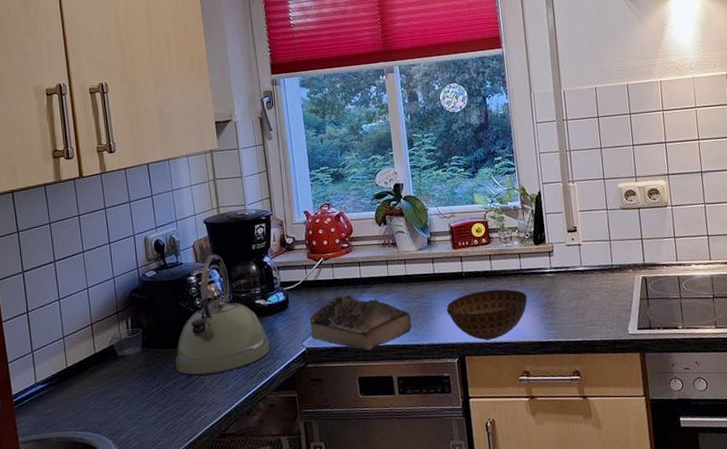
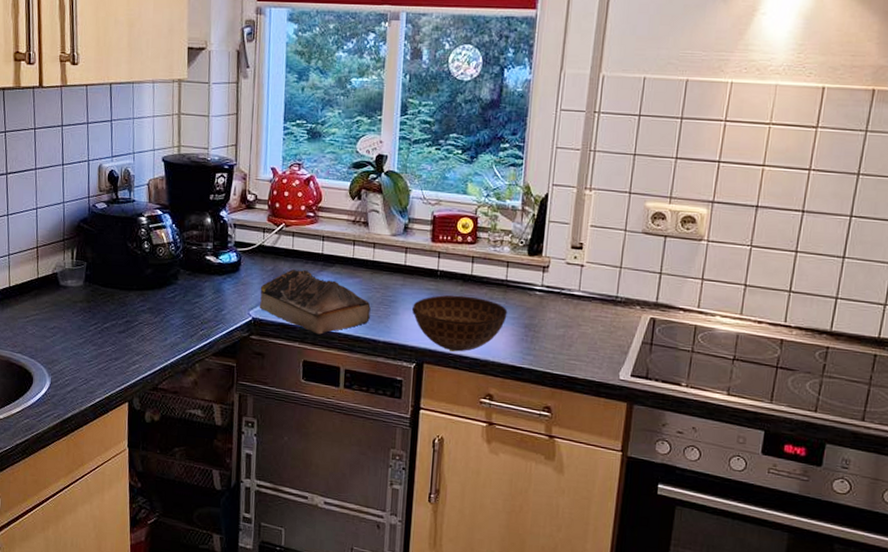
kettle: present [173,254,272,376] -> none [114,197,217,325]

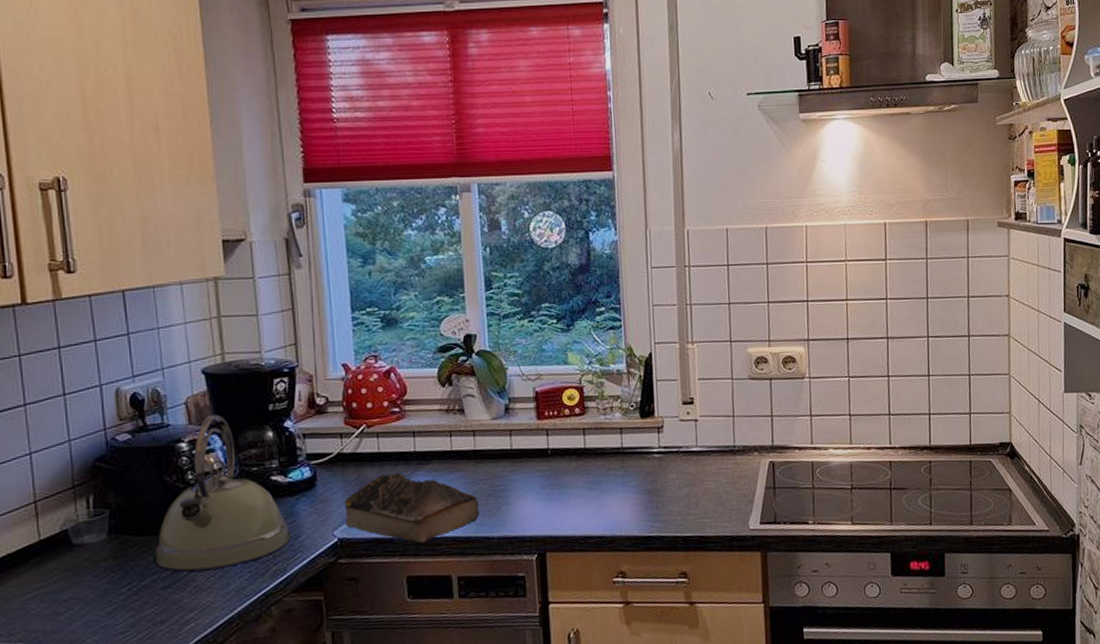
kettle: none [114,197,217,325] -> present [153,414,291,572]
bowl: present [411,295,508,352] -> none [524,470,628,533]

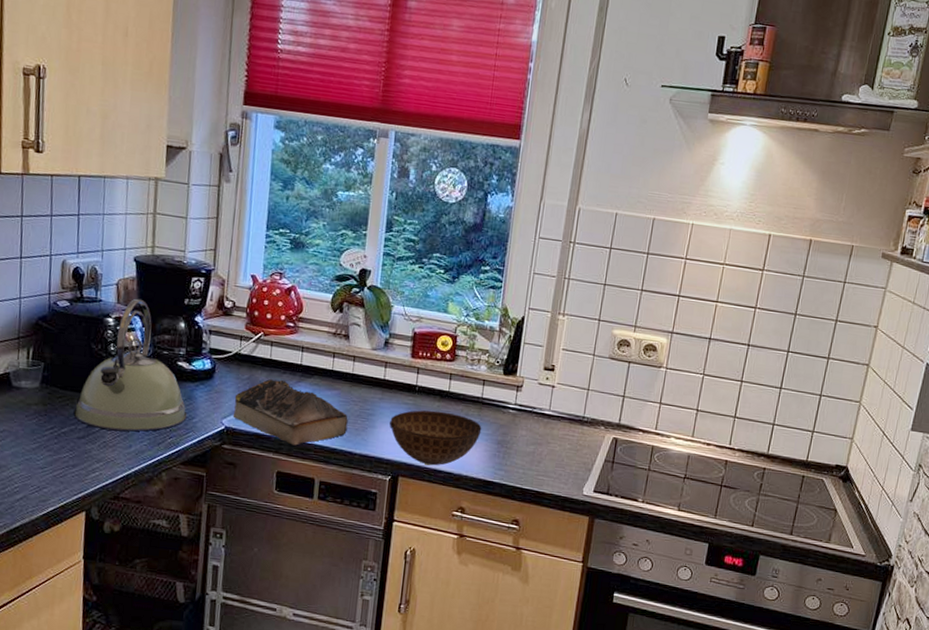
bowl: none [524,470,628,533] -> present [389,410,482,466]

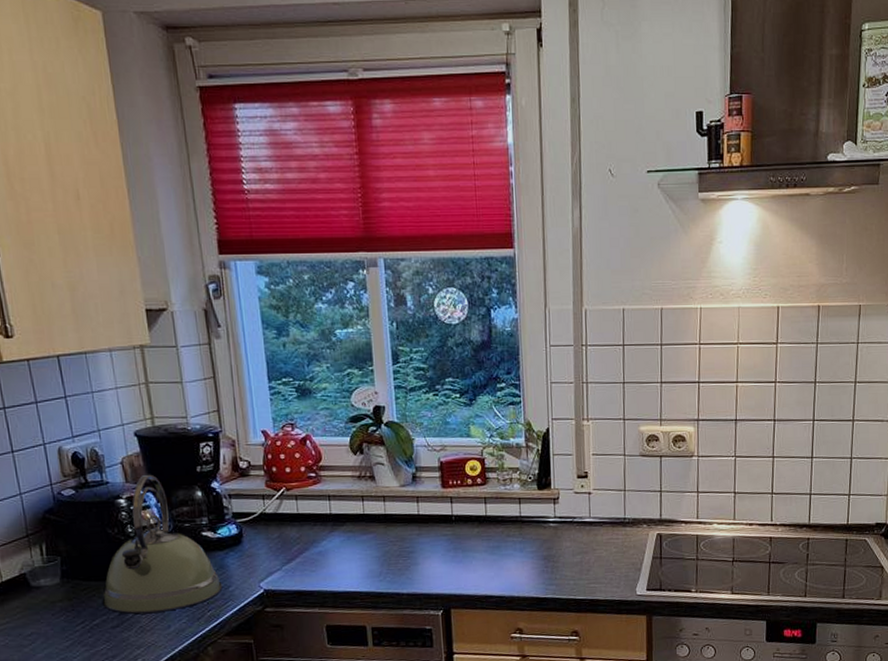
bread loaf: present [232,379,348,446] -> none [268,533,390,597]
bowl: present [389,410,482,466] -> none [431,536,526,593]

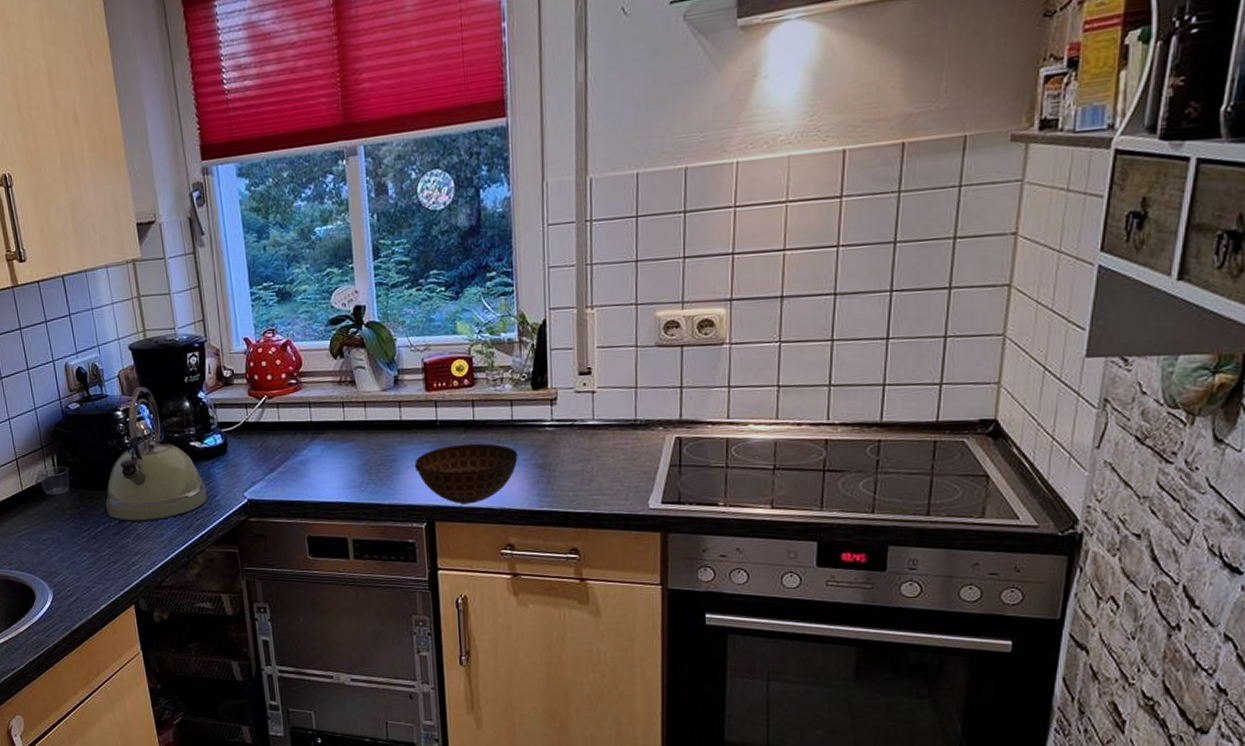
bowl: none [431,536,526,593] -> present [414,443,518,504]

